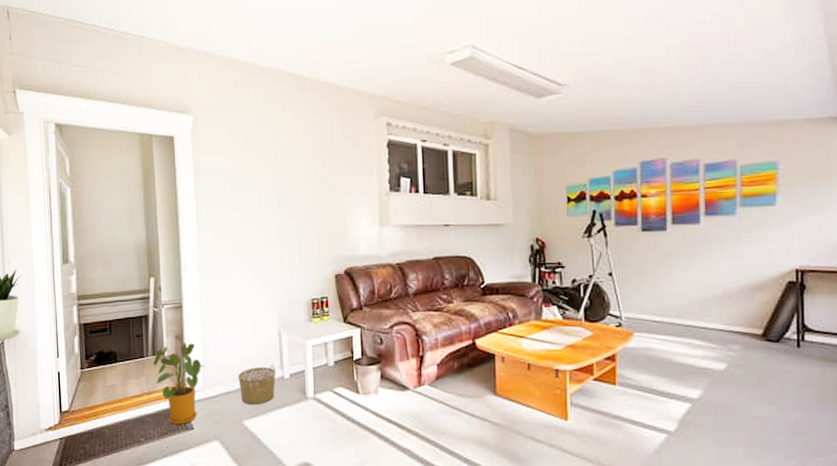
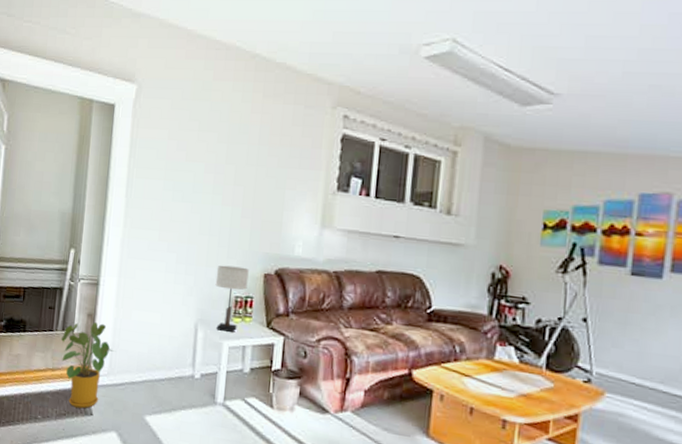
basket: present [238,365,276,404] -> none [145,360,186,401]
table lamp: none [291,271,321,332] -> present [215,265,249,332]

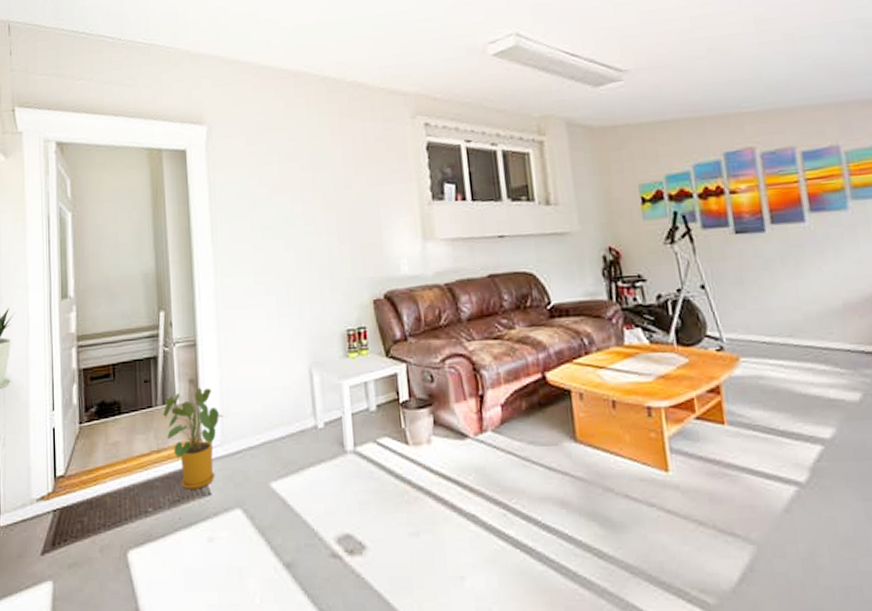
table lamp: present [215,265,249,332] -> none [322,297,358,370]

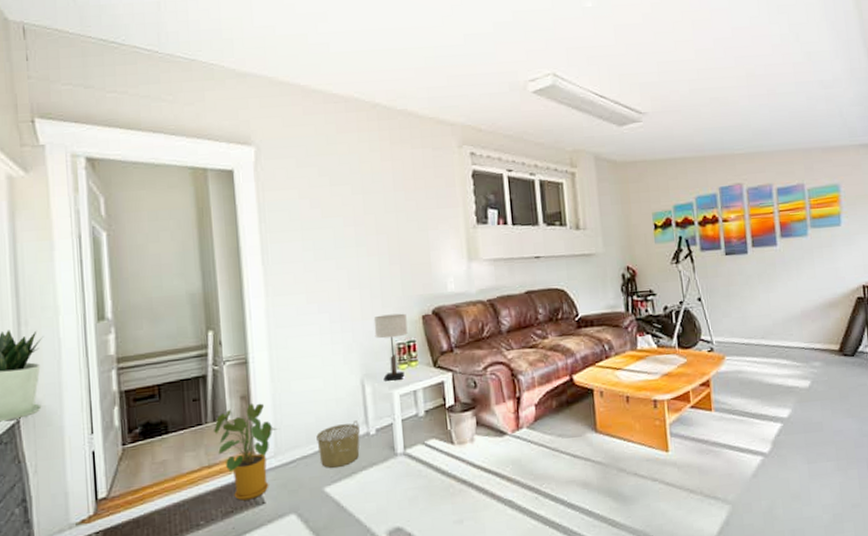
basket: none [263,411,308,462] -> present [316,420,360,468]
table lamp: none [322,297,358,370] -> present [373,313,408,381]

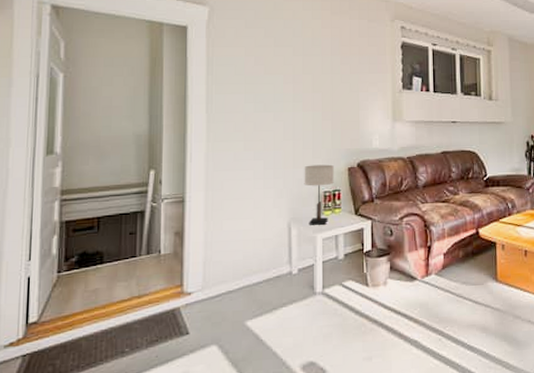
house plant: present [214,403,278,501] -> none [147,239,207,331]
basket: present [316,420,360,468] -> none [243,260,283,303]

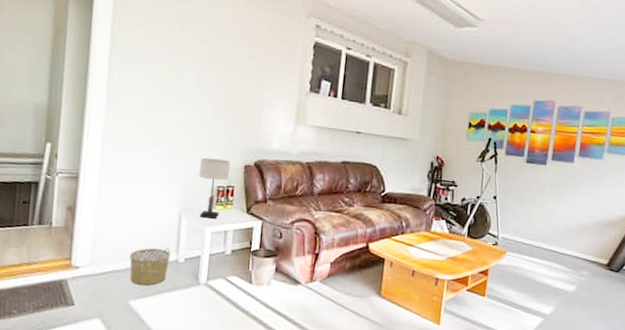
basket: none [243,260,283,303] -> present [129,247,170,286]

